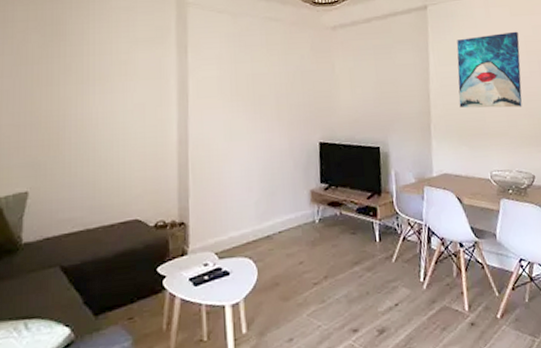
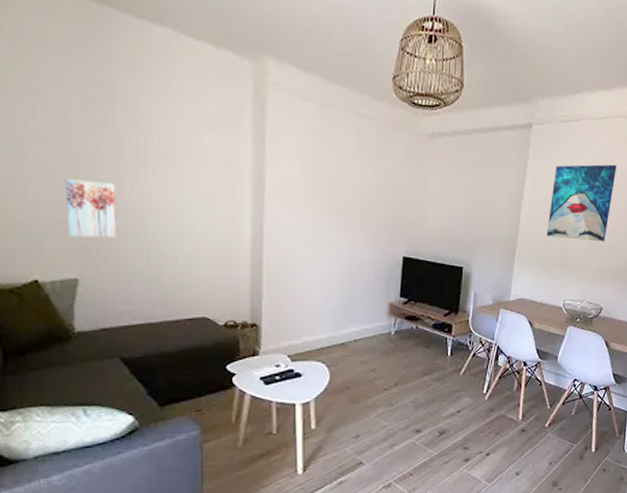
wall art: none [22,102,63,155] -> present [64,179,117,238]

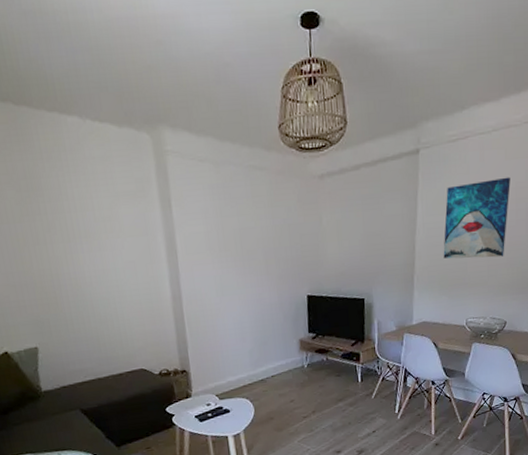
wall art: present [64,179,117,238] -> none [13,262,62,313]

